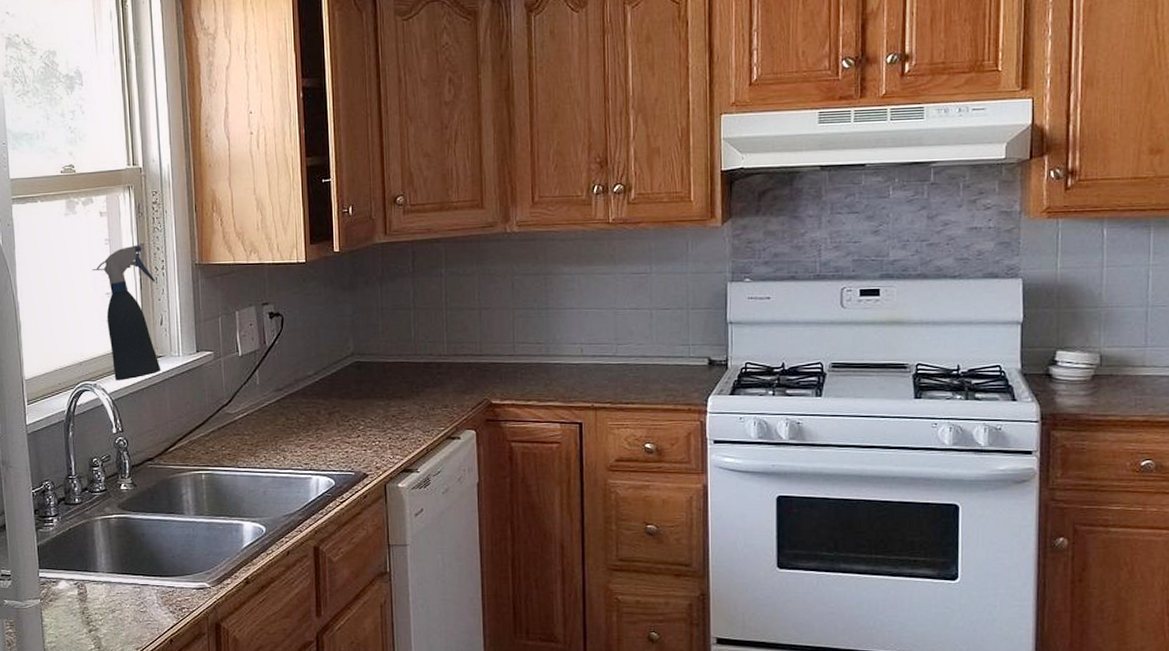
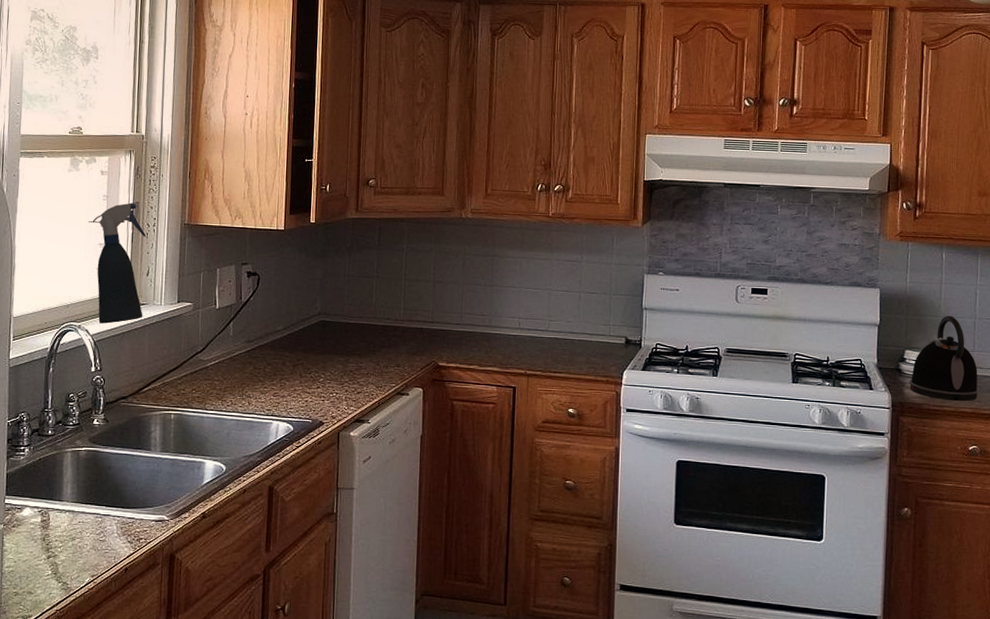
kettle: none [1062,305,1153,409] -> present [909,316,979,402]

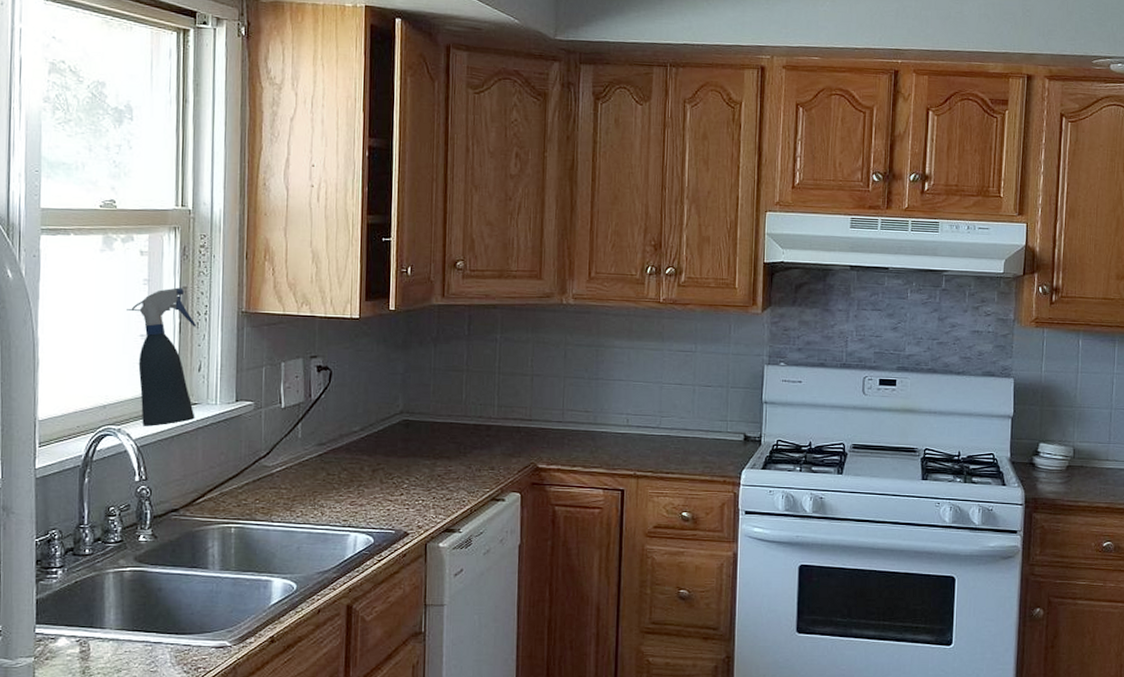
kettle: present [909,316,979,402] -> none [1043,406,1114,496]

